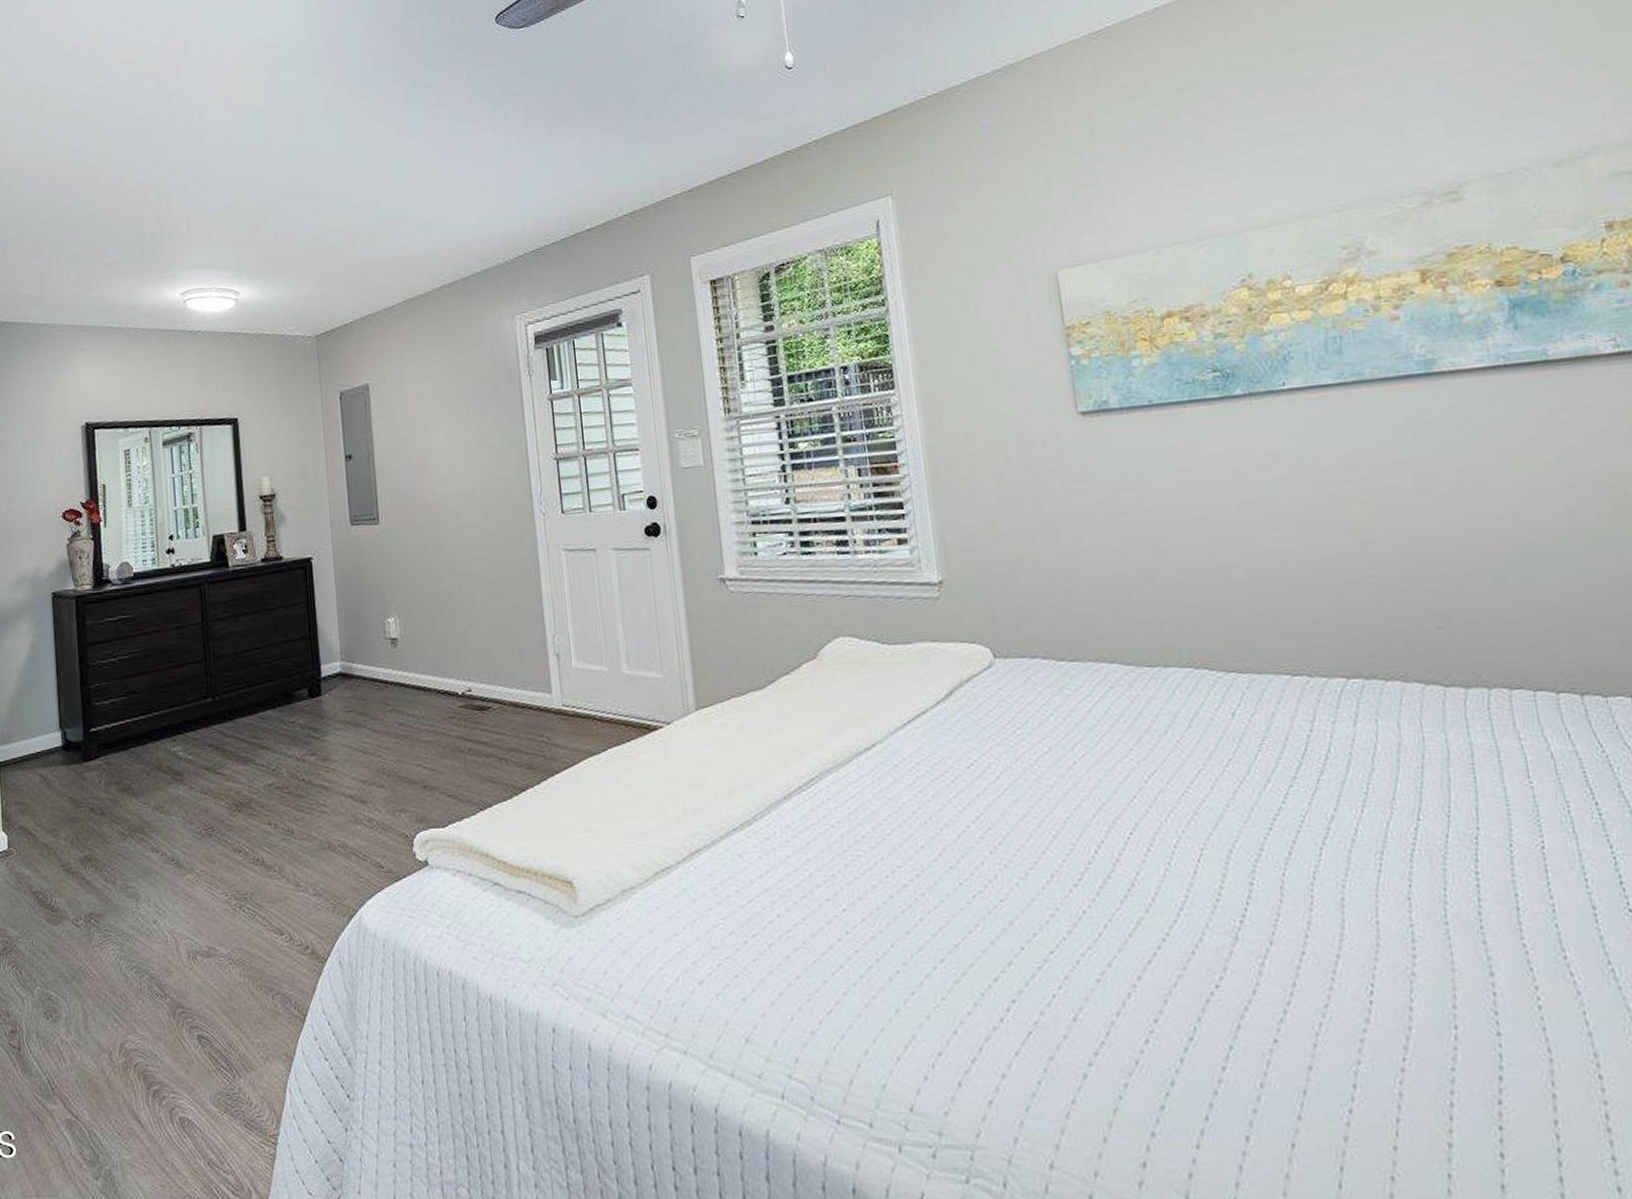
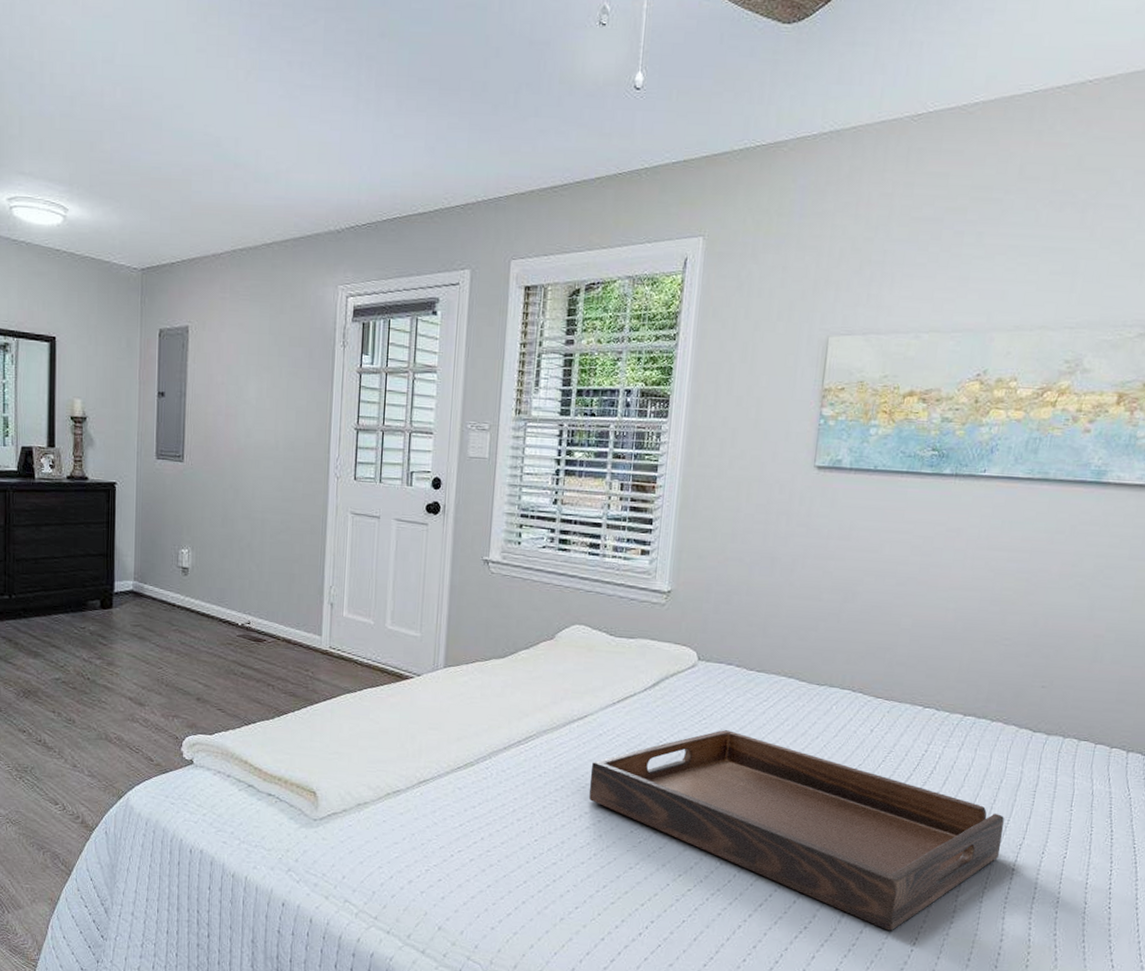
serving tray: none [893,738,1451,978] -> present [589,730,1004,931]

